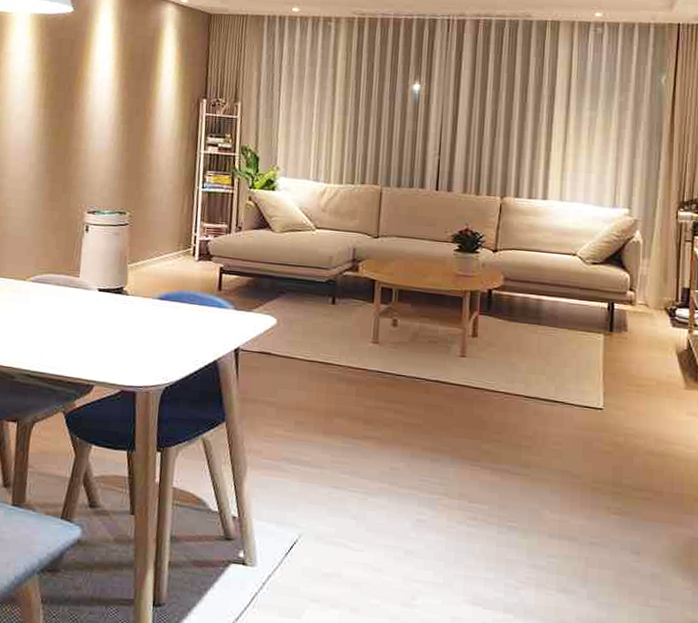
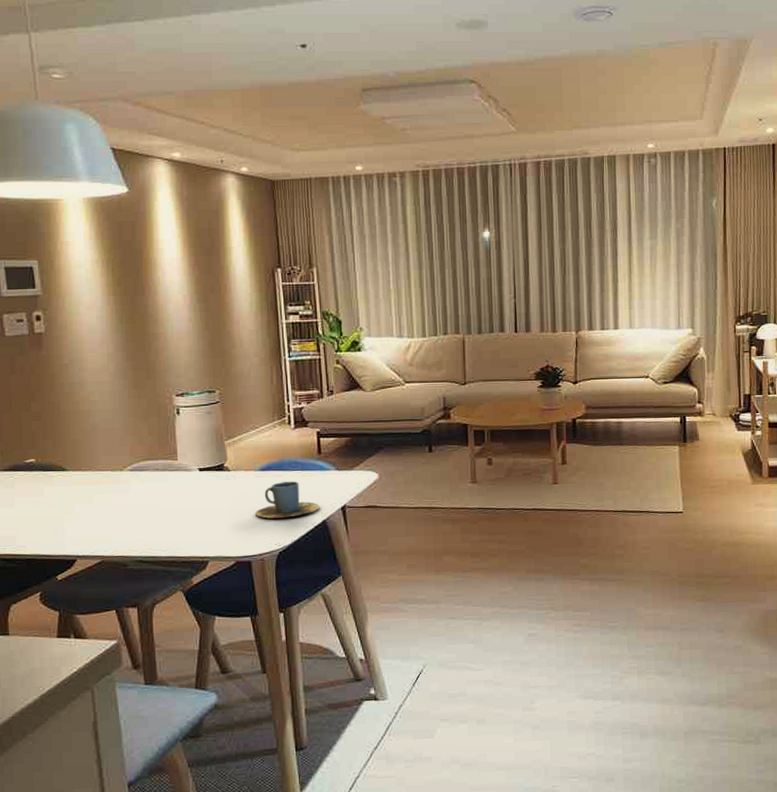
cup: none [146,314,213,352] -> present [254,481,320,519]

